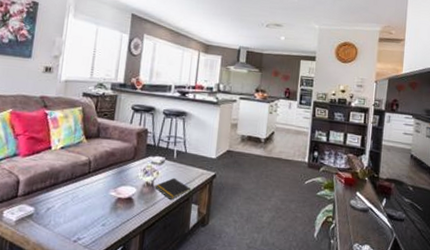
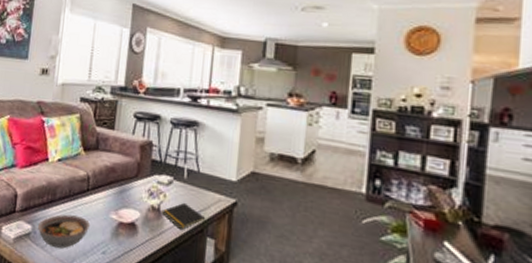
bowl: none [40,195,91,225] -> present [37,214,90,249]

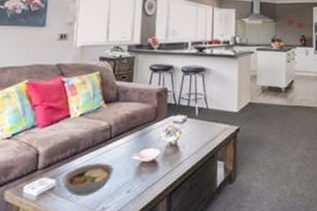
notepad: present [161,202,206,230] -> none [178,135,216,158]

